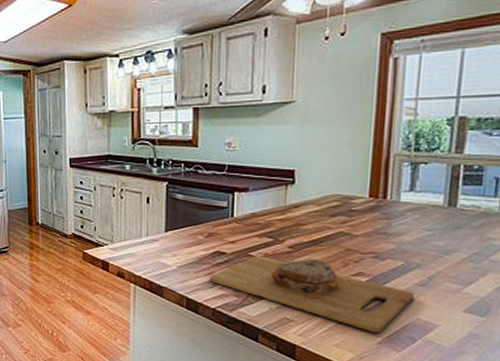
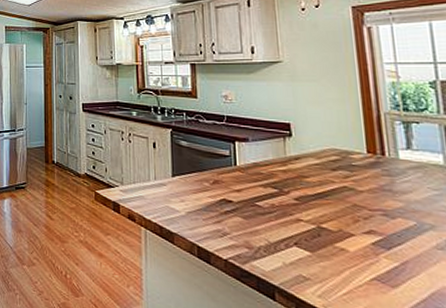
cutting board: present [209,256,414,333] -> none [218,206,435,300]

